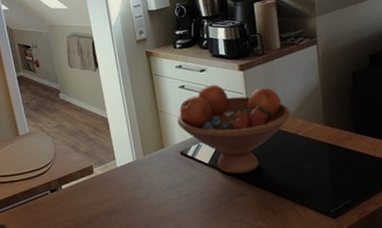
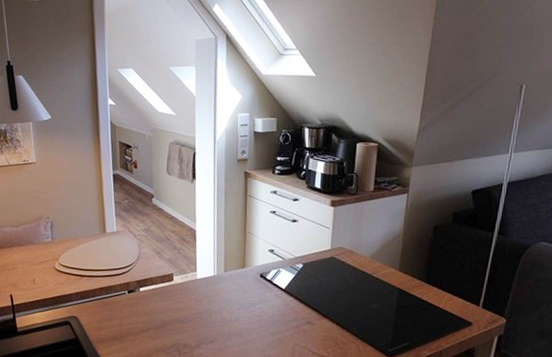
fruit bowl: present [177,85,291,174] -> none [263,215,370,304]

